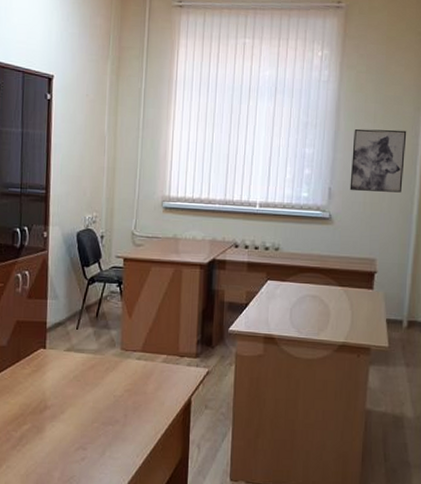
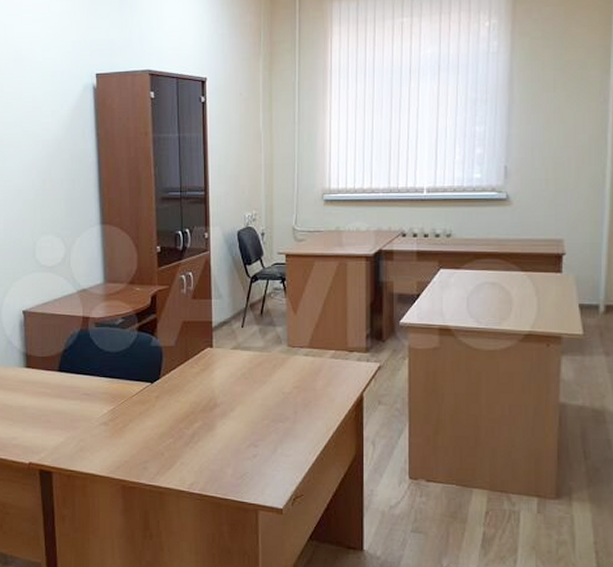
wall art: present [350,129,407,193] -> none [528,96,594,168]

